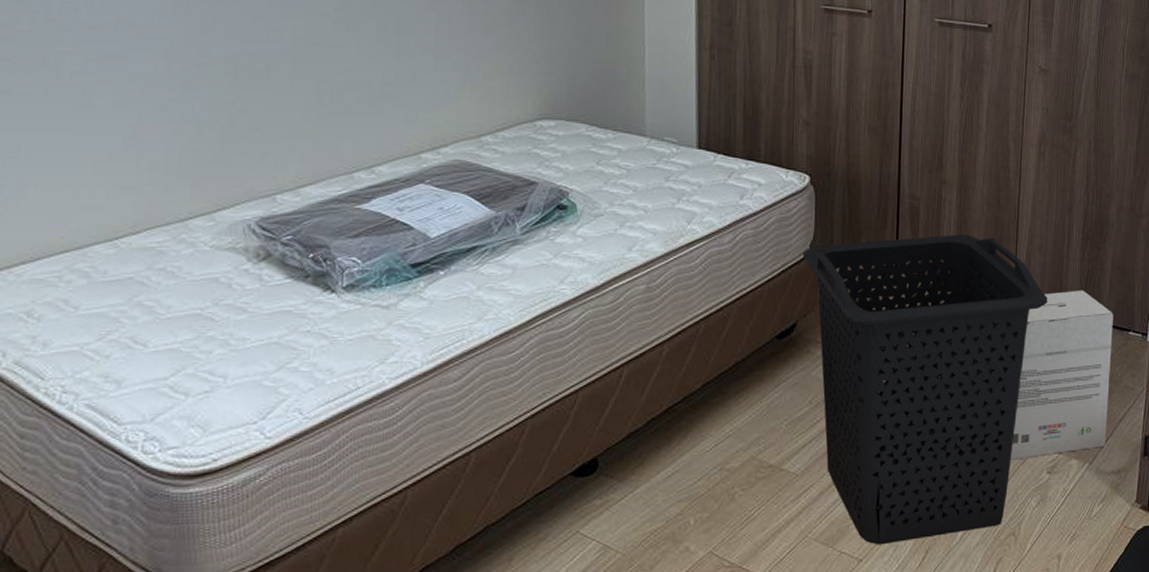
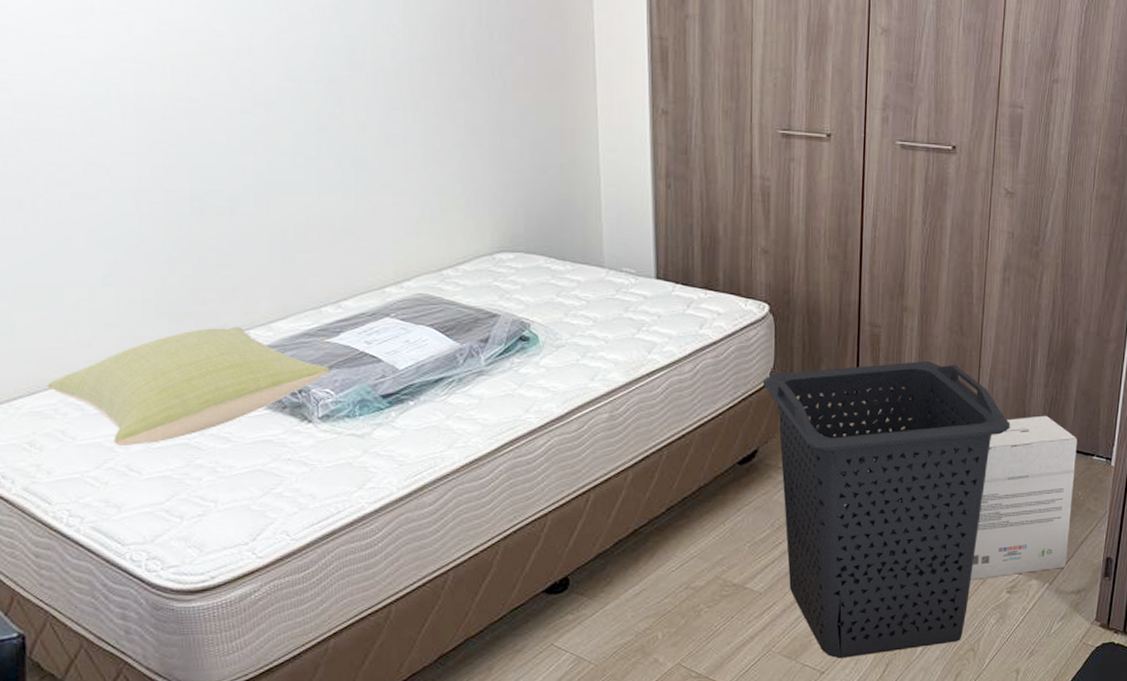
pillow: none [52,191,359,316] -> present [47,326,330,446]

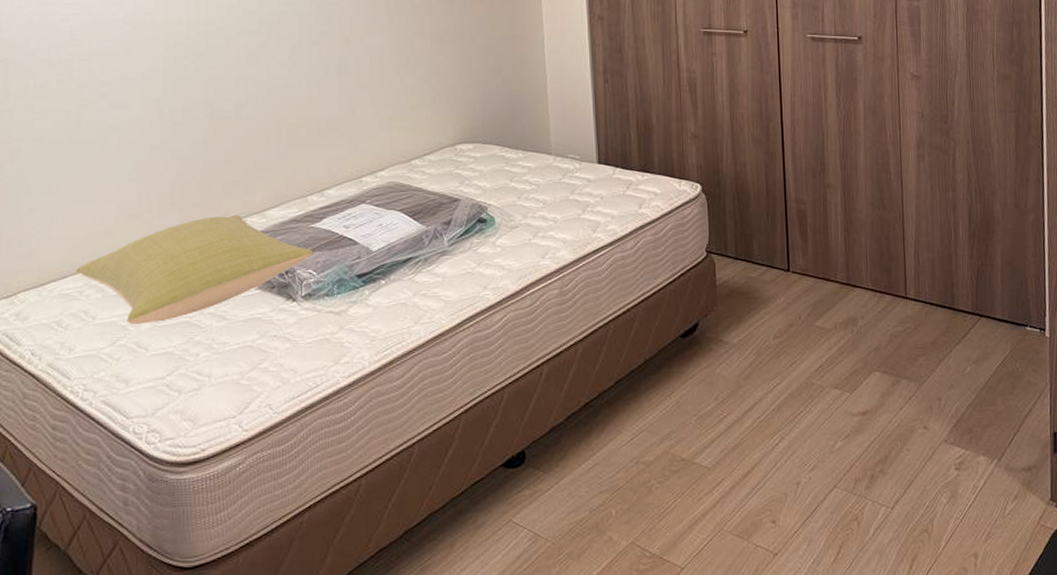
laundry basket: present [762,361,1010,659] -> none [699,235,940,539]
cardboard box: present [970,415,1077,580] -> none [916,286,1013,456]

